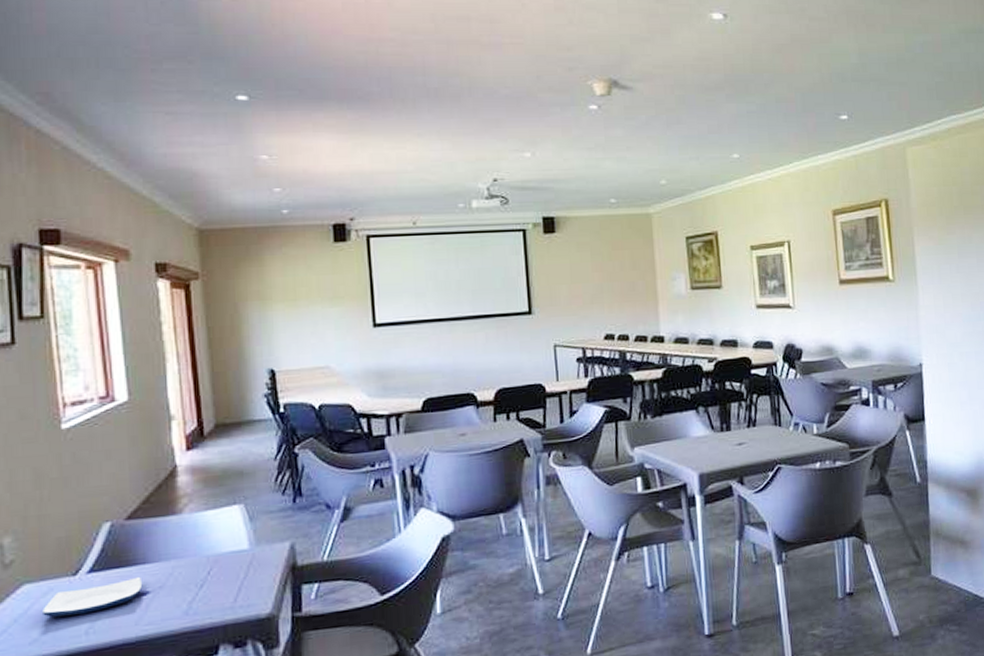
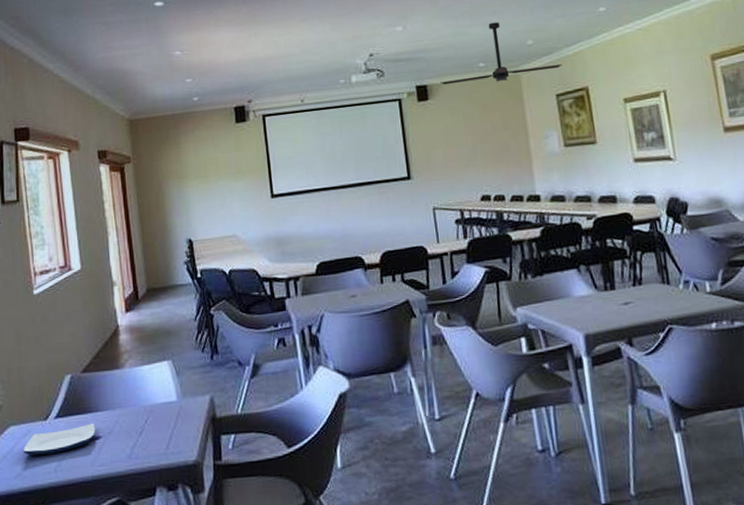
ceiling fan: none [568,158,694,220] -> present [439,22,562,85]

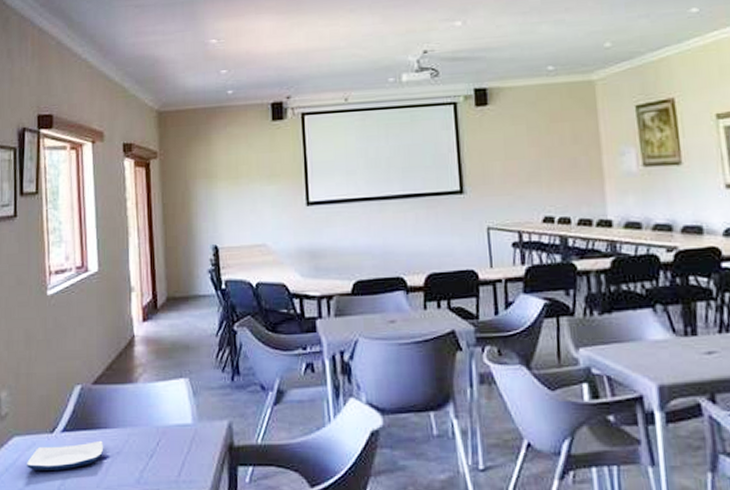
ceiling fan: present [439,22,562,85] -> none [501,20,644,89]

